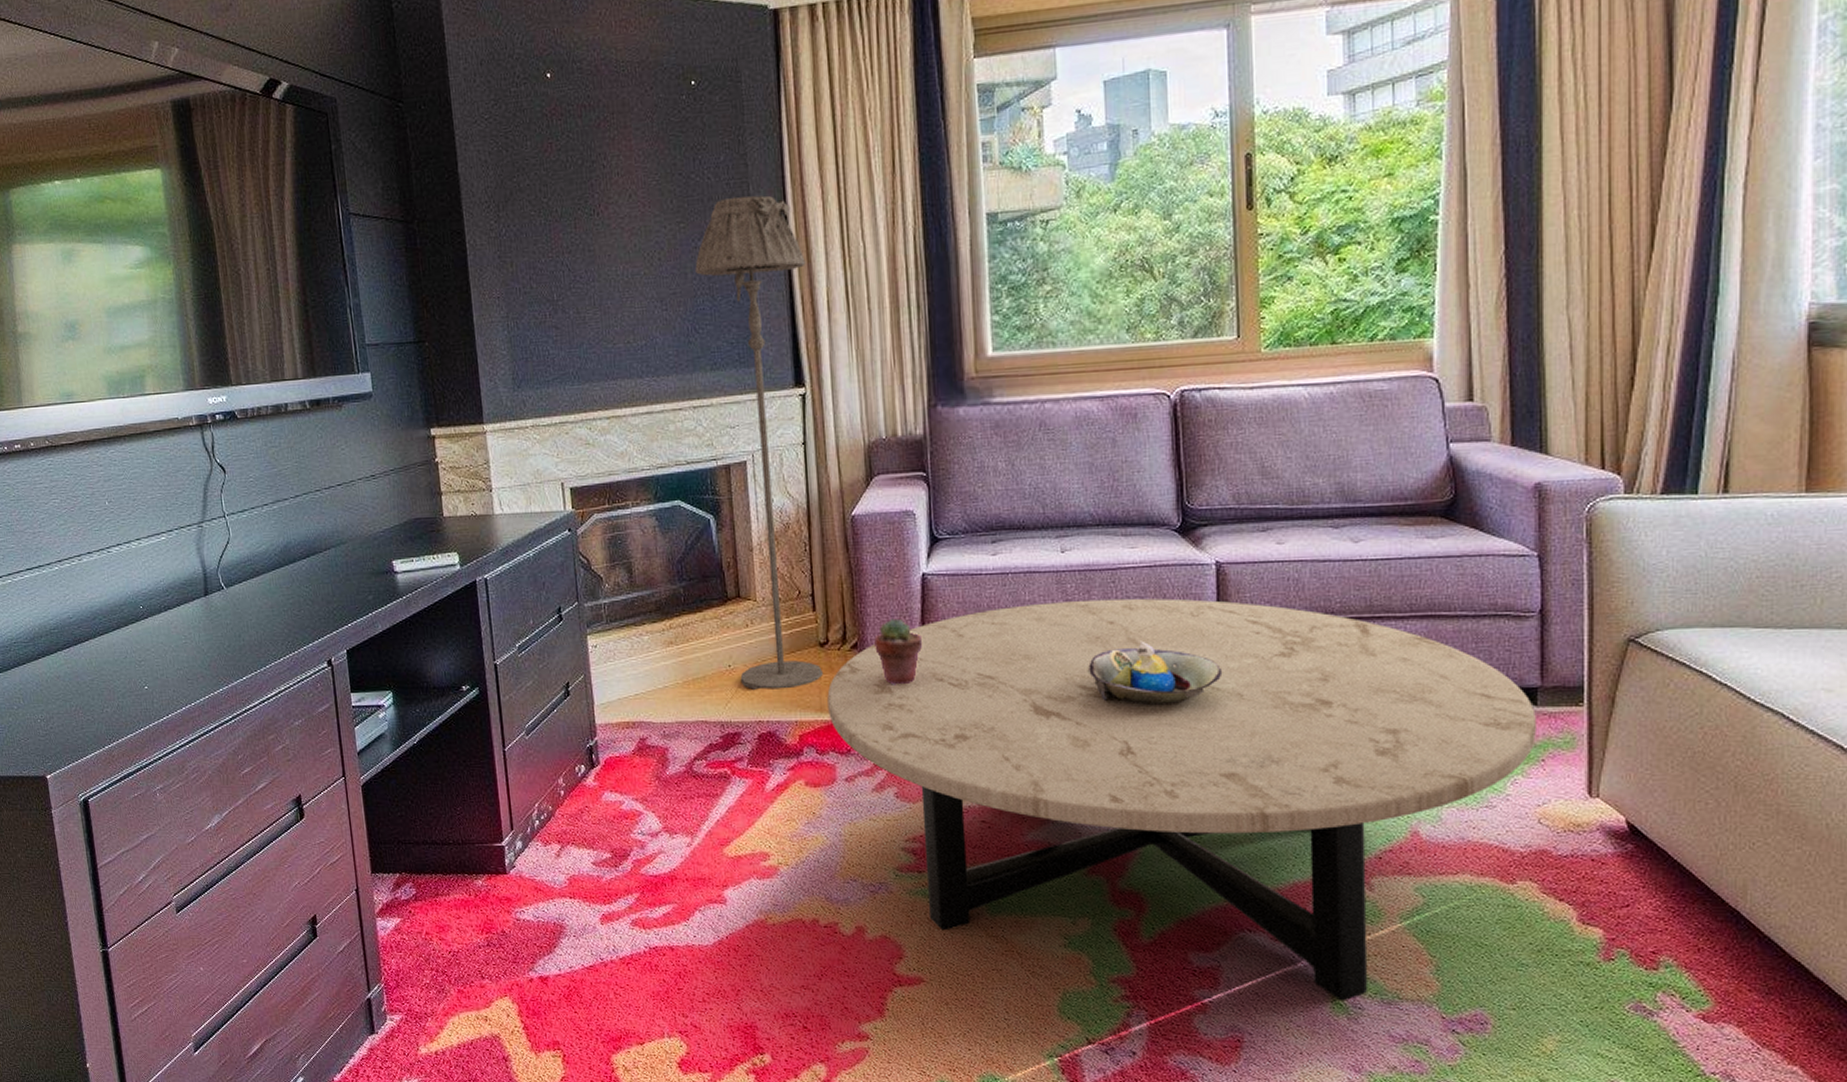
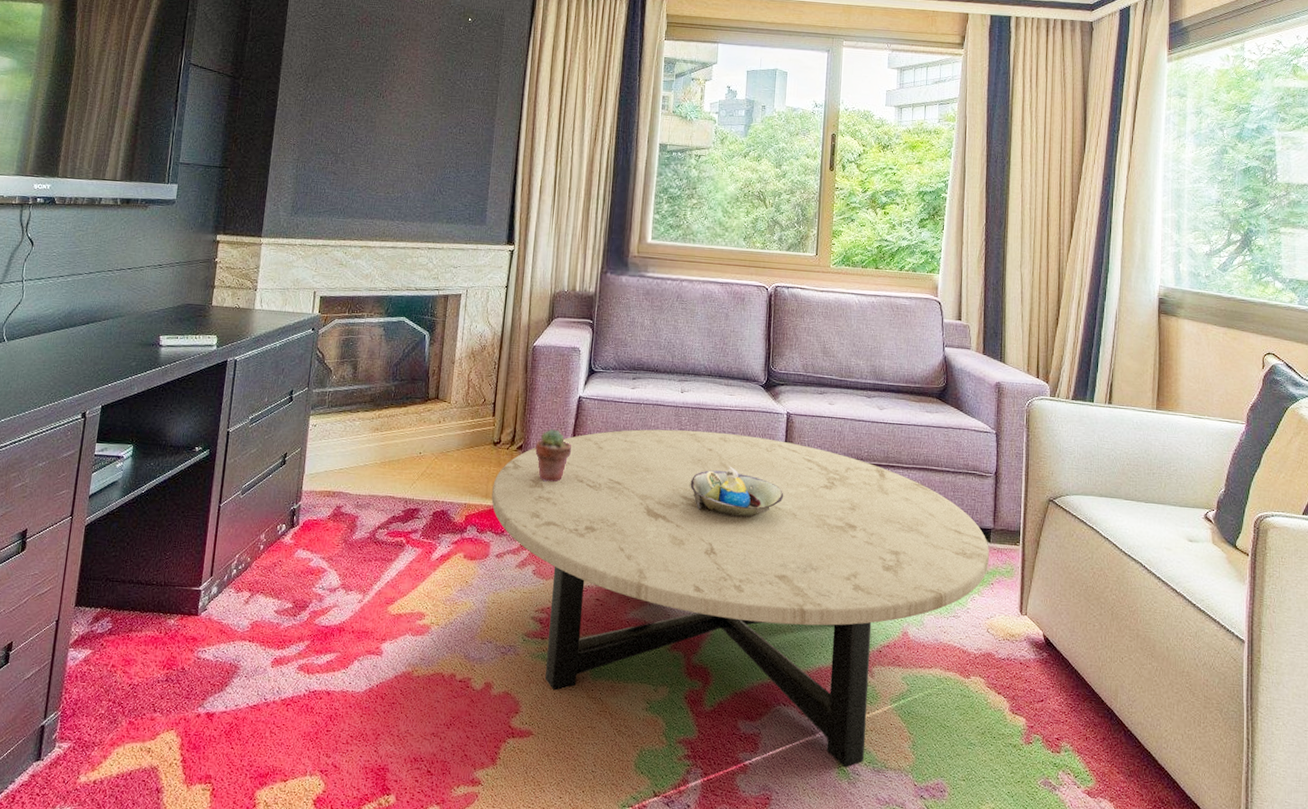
floor lamp: present [695,195,823,690] -> none [427,102,529,477]

